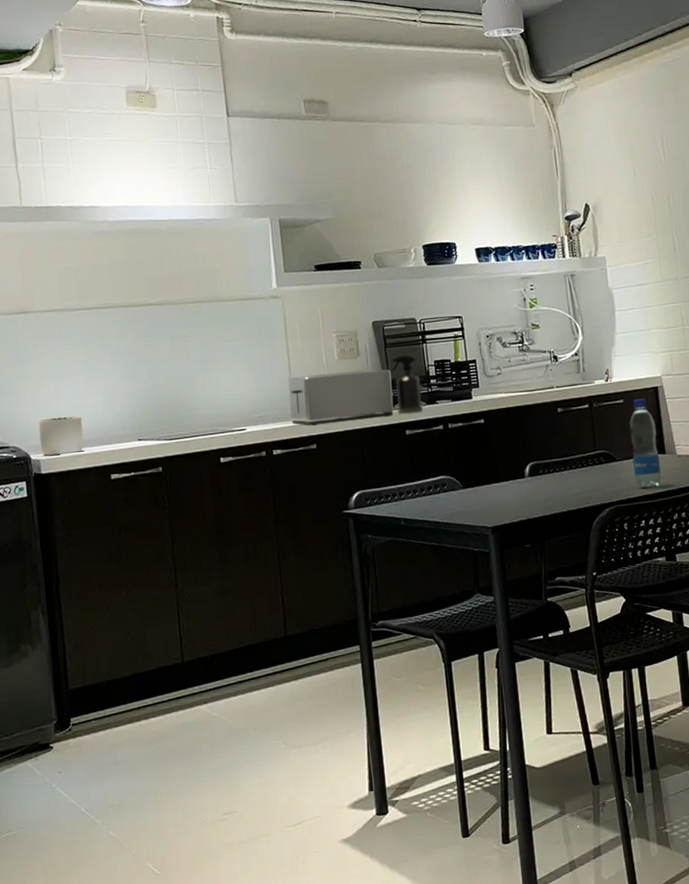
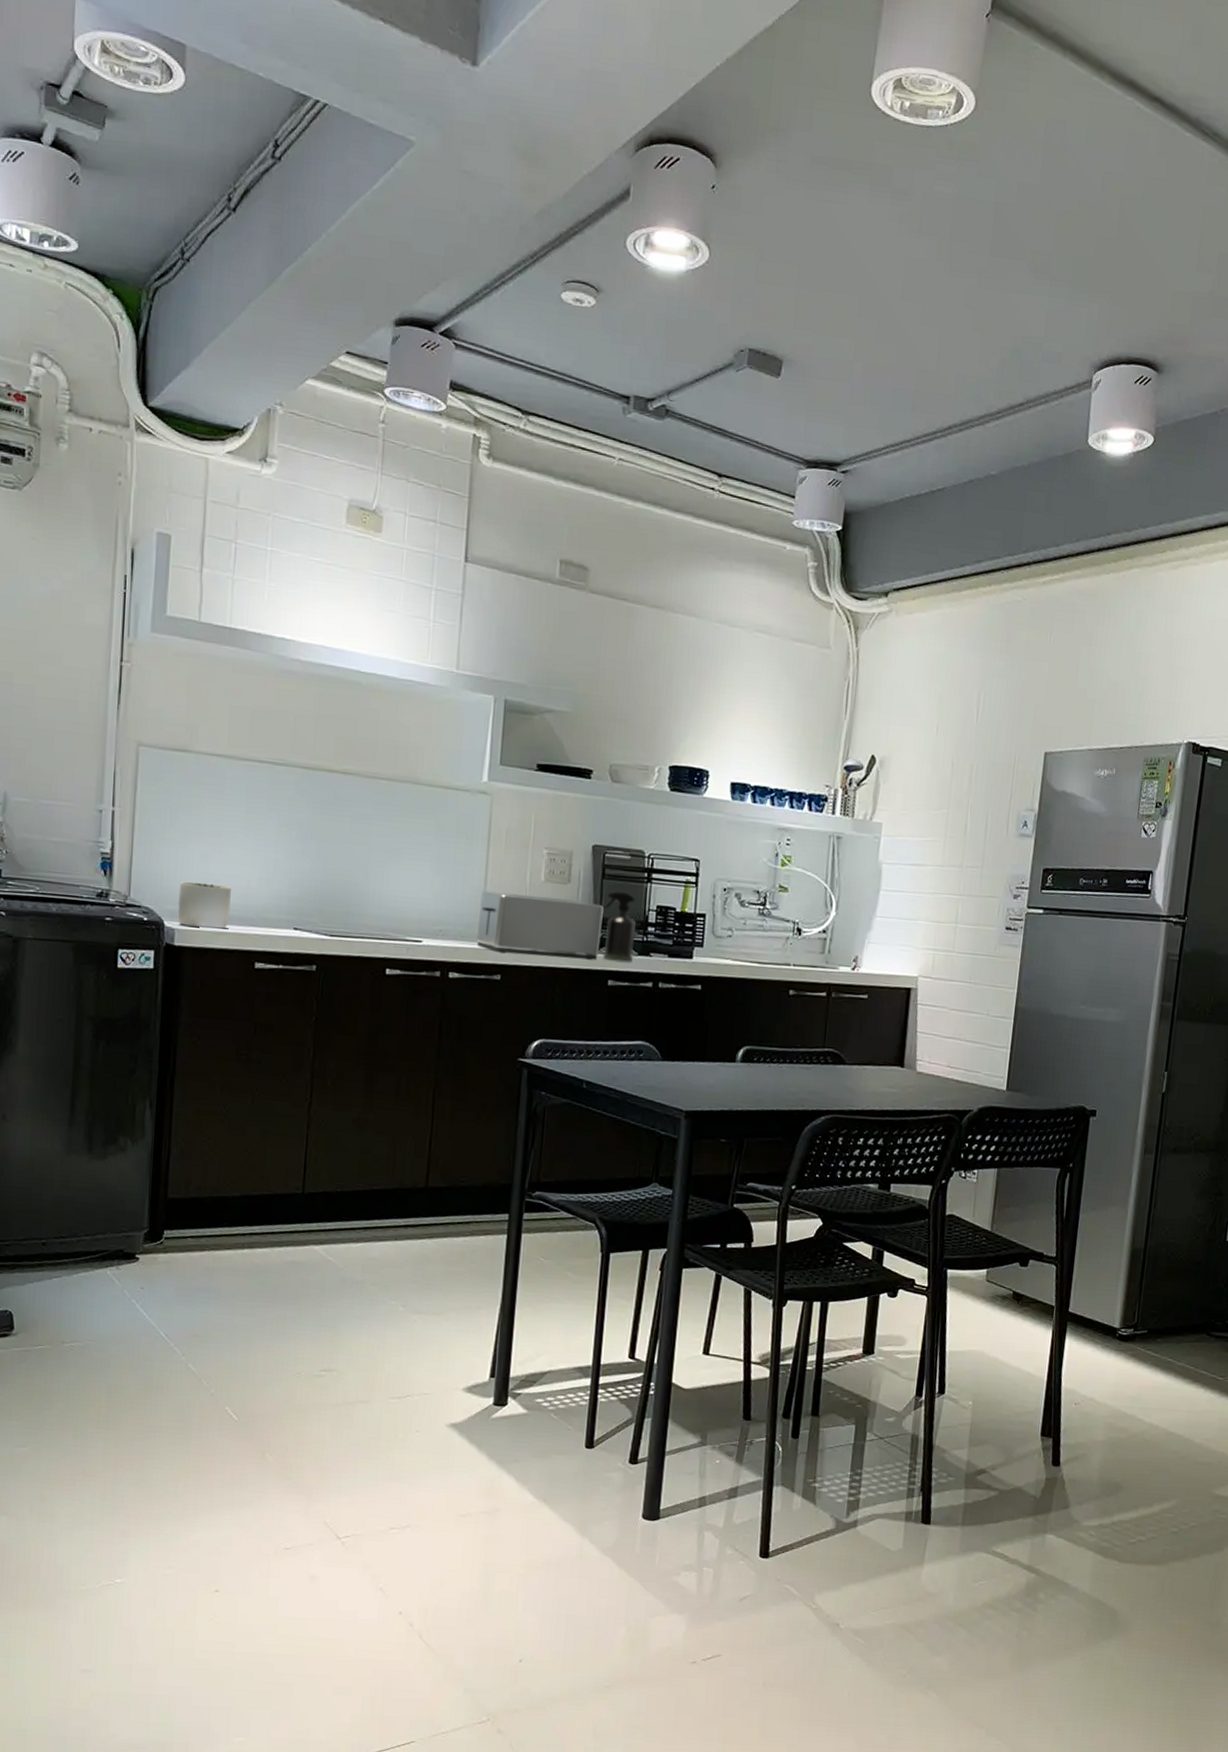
bottle: present [629,398,661,488] -> none [862,998,900,1103]

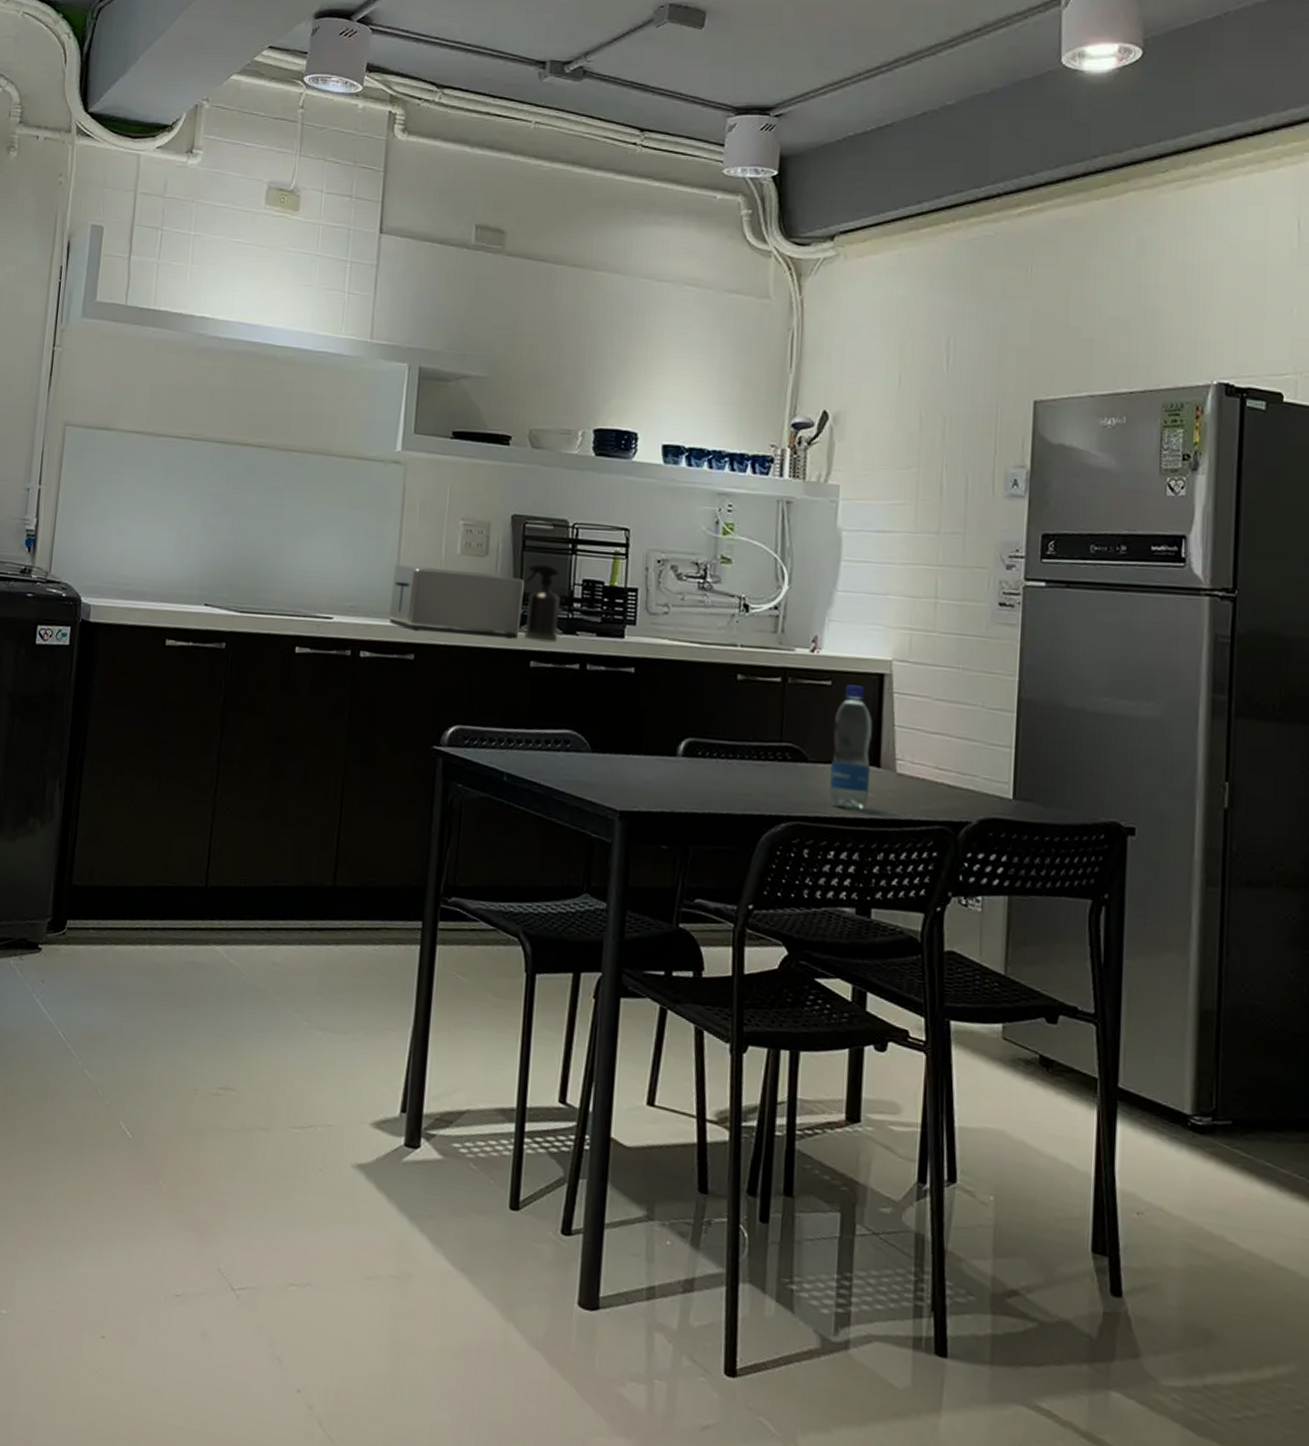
planter: present [178,881,231,929] -> none [94,557,146,605]
bottle: none [862,998,900,1103] -> present [829,684,872,810]

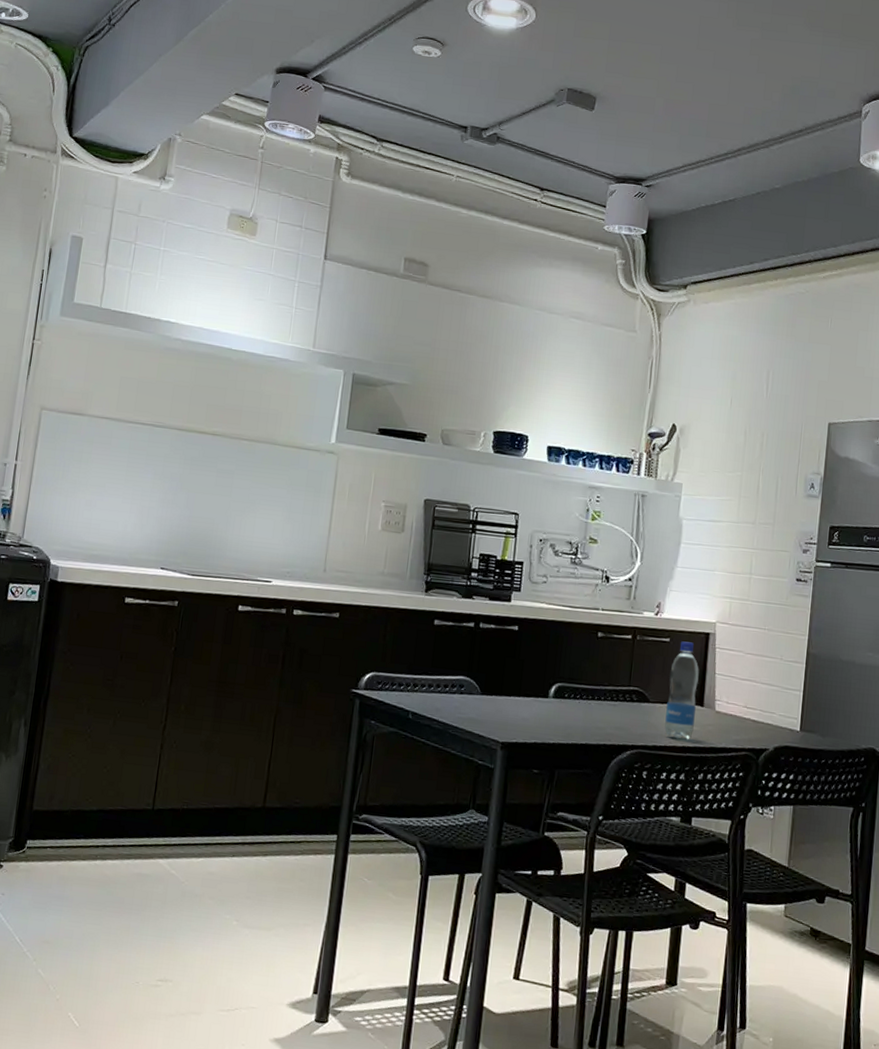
toaster: present [389,564,525,640] -> none [319,538,433,602]
spray bottle: present [523,563,561,643] -> none [430,540,462,605]

